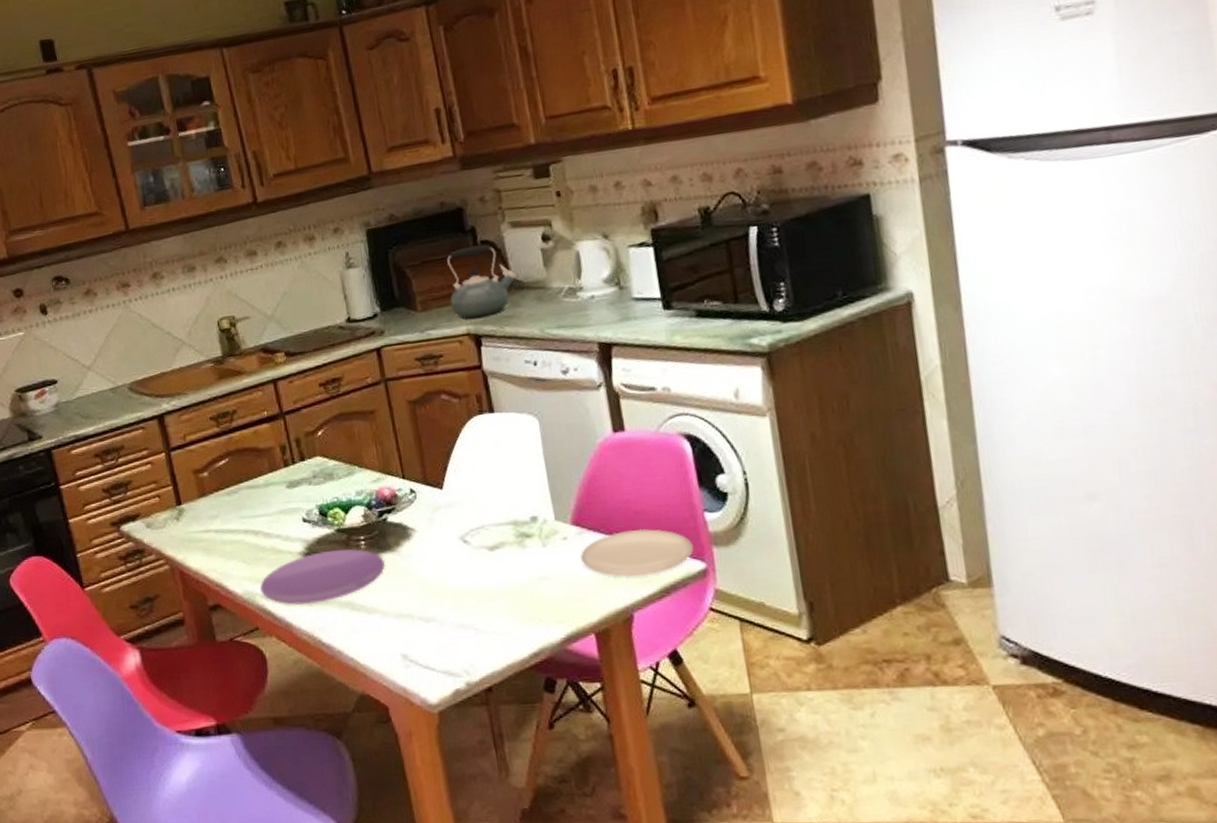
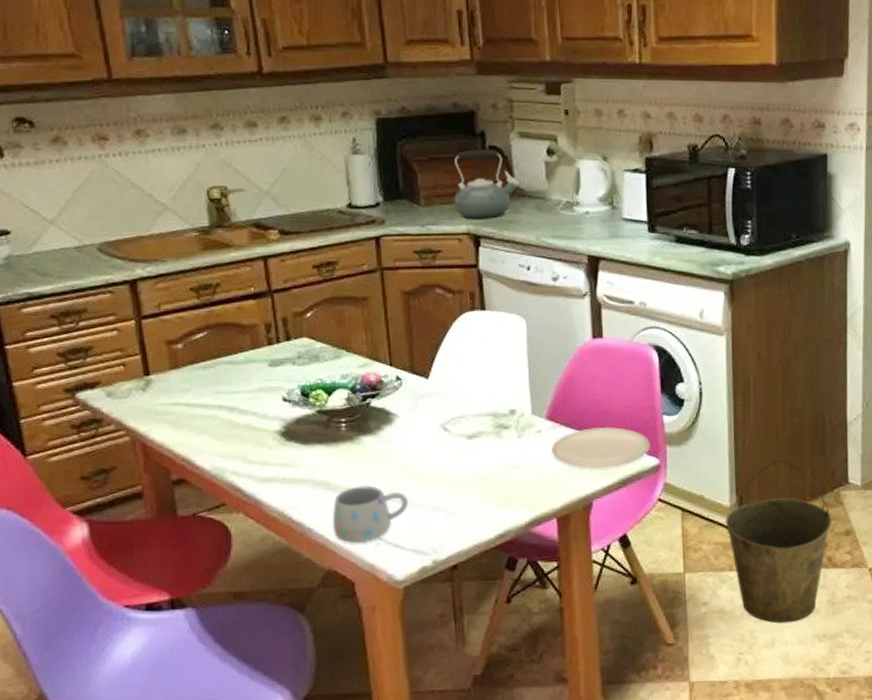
plate: present [260,548,386,605] -> none [231,429,365,483]
mug: none [359,604,435,665] -> present [332,485,409,543]
bucket: none [795,555,934,753] -> present [726,459,832,623]

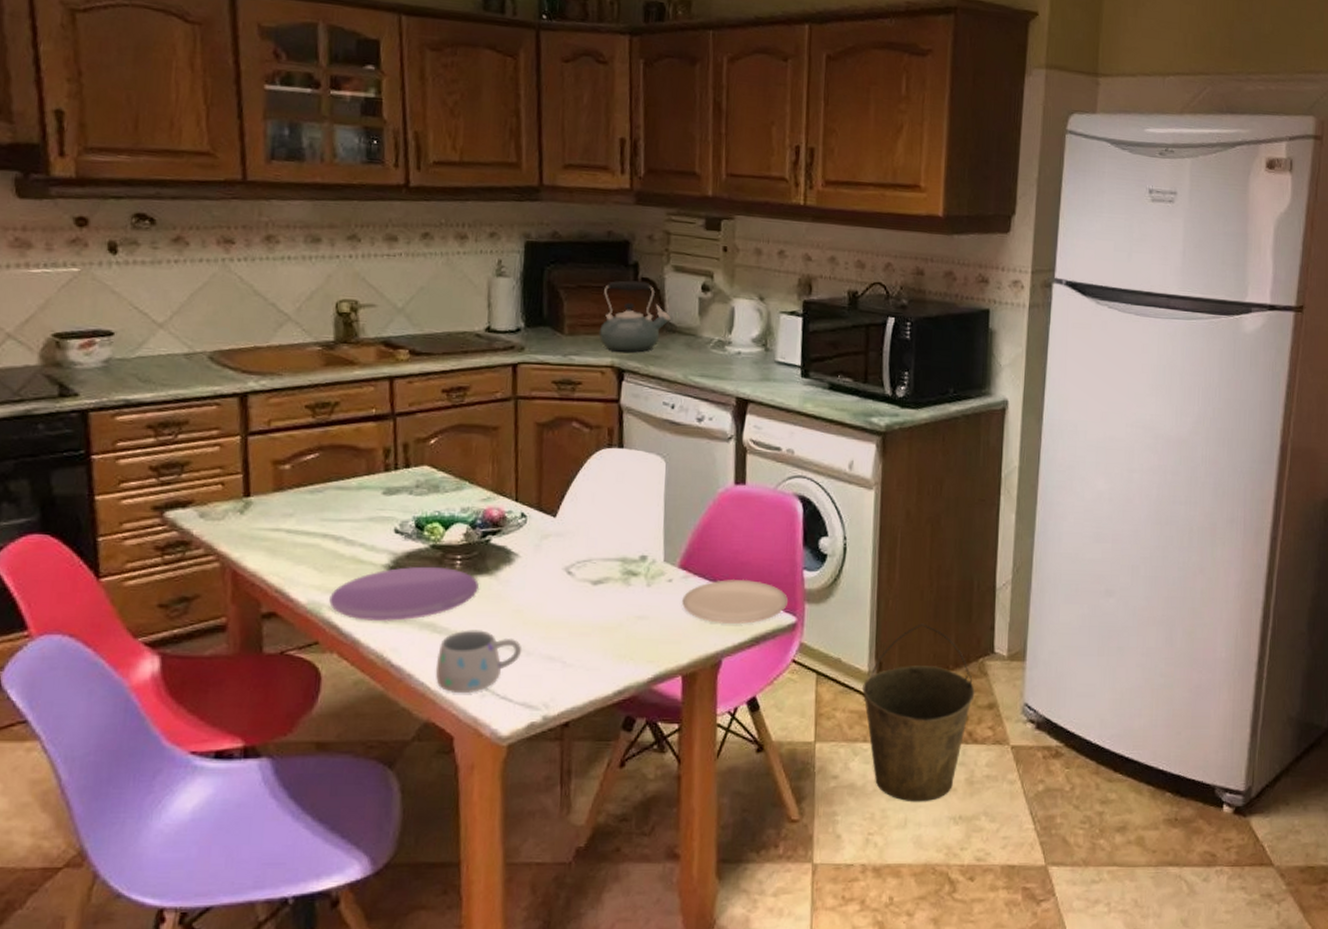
plate: none [231,429,365,483] -> present [329,566,480,622]

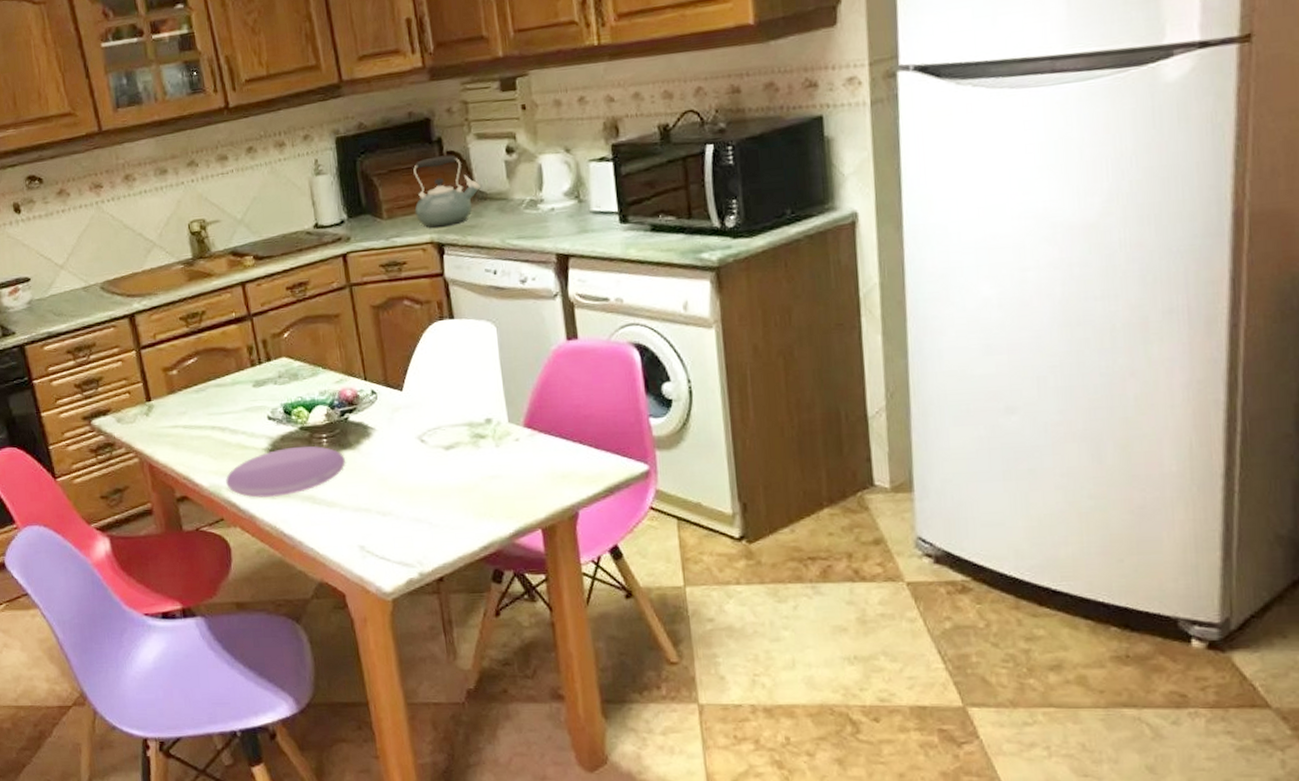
mug: present [435,630,522,692] -> none [319,499,392,555]
plate: present [682,579,789,624] -> none [531,432,638,477]
bucket: present [862,623,975,801] -> none [728,460,857,642]

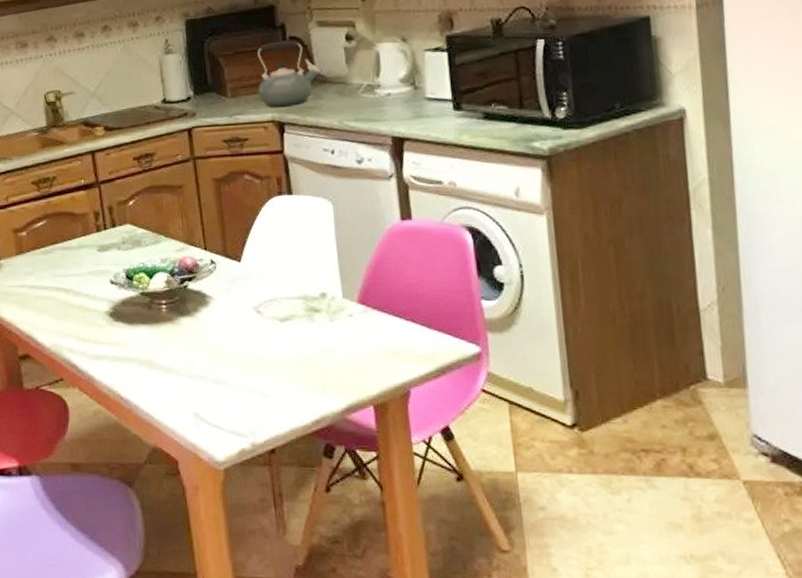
plate: present [226,445,347,498] -> none [67,311,184,361]

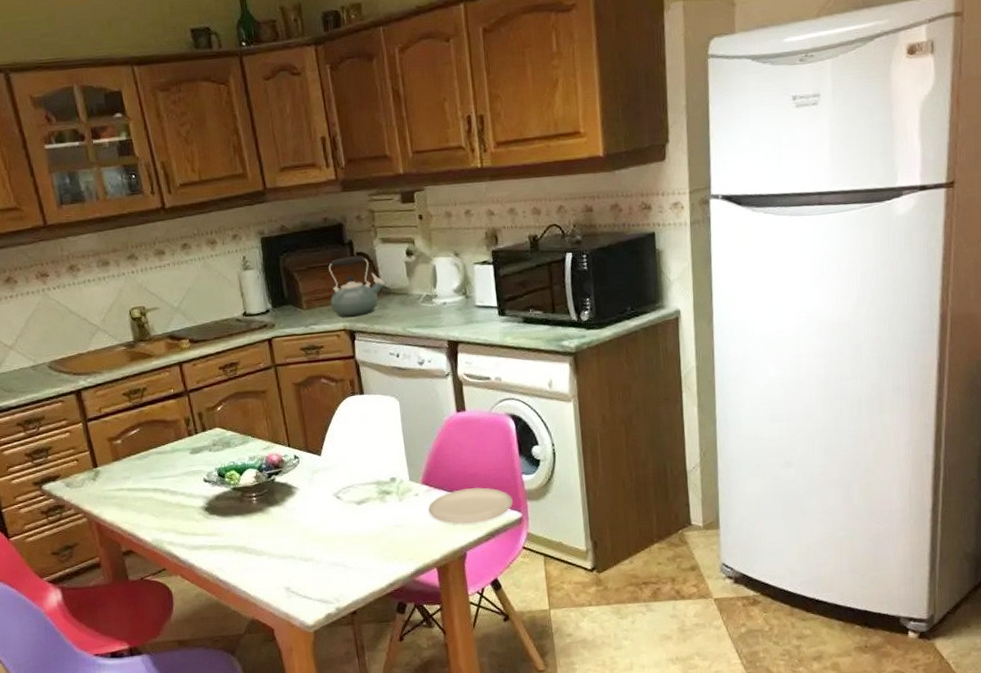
plate: none [364,311,470,355] -> present [428,487,514,524]

